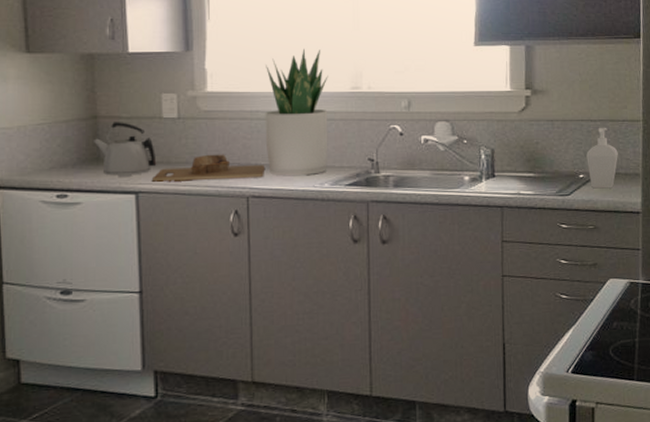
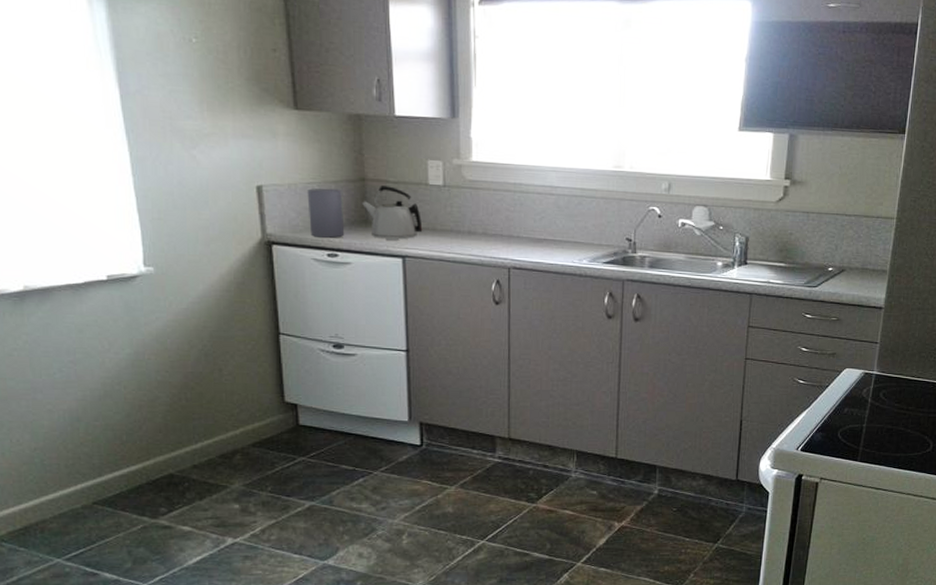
canister: none [37,128,75,180] -> present [307,188,345,239]
cutting board: present [151,154,265,182] -> none [417,223,527,251]
planter: present [265,48,328,176] -> none [527,122,592,251]
soap bottle: present [586,127,618,189] -> none [837,222,869,283]

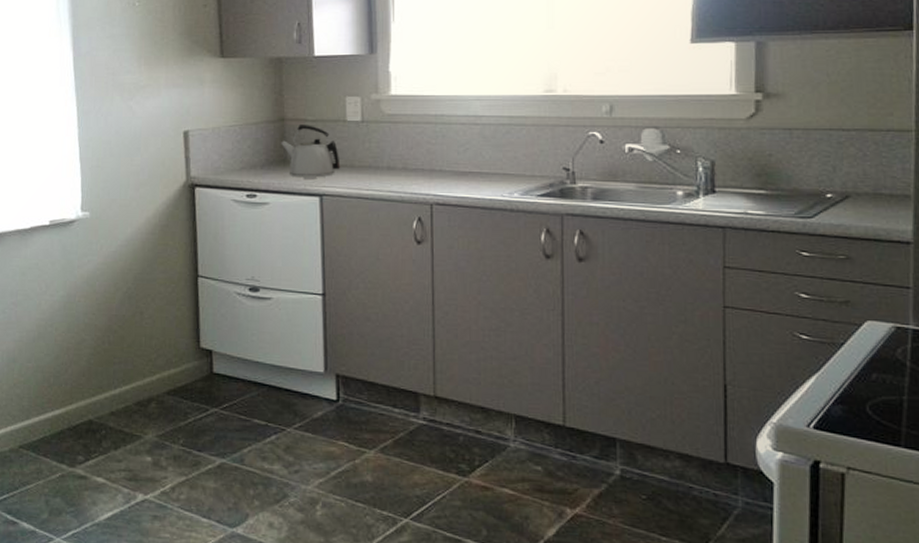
canister: present [307,188,345,239] -> none [229,130,264,180]

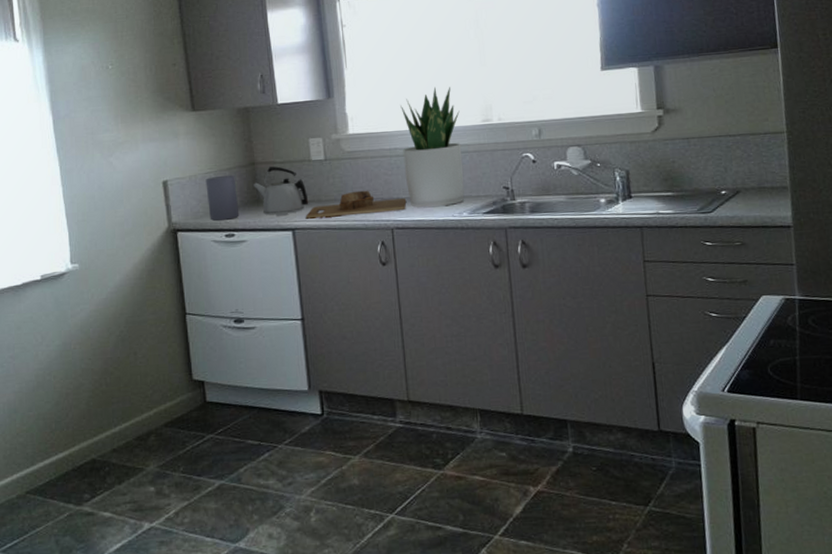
canister: none [229,130,264,180] -> present [205,175,240,222]
cutting board: none [335,159,450,186] -> present [305,190,407,219]
planter: none [450,49,519,184] -> present [400,87,465,208]

